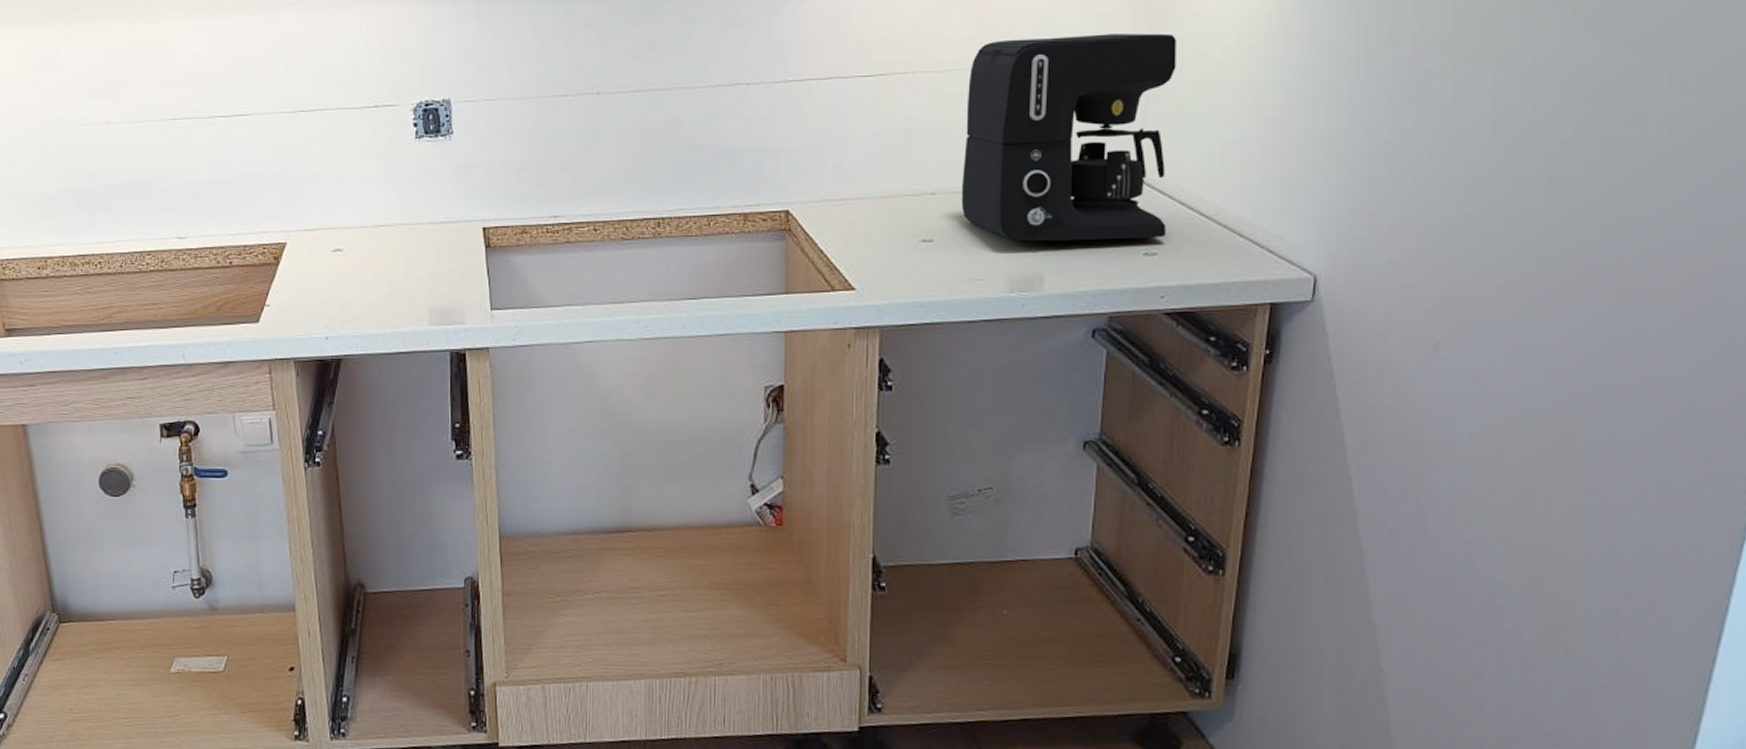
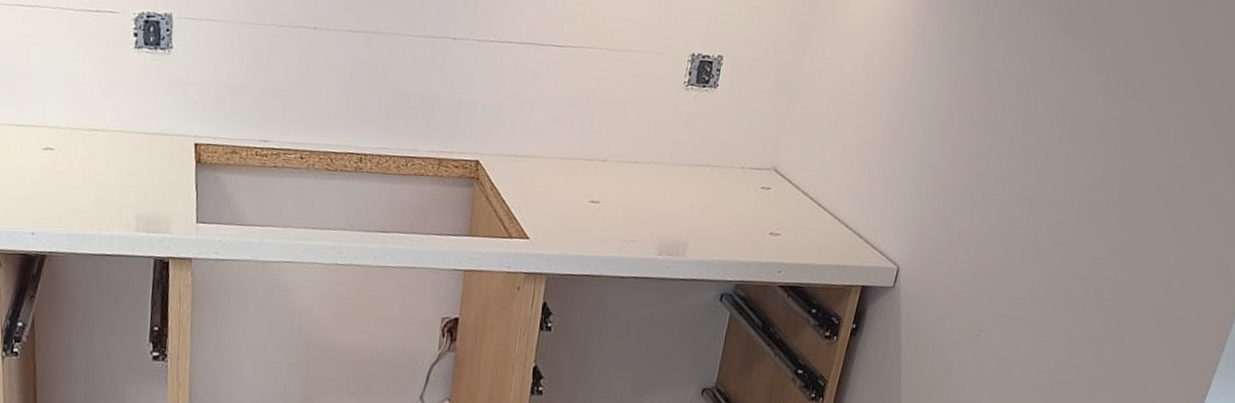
coffee maker: present [961,33,1176,242] -> none [627,30,819,221]

